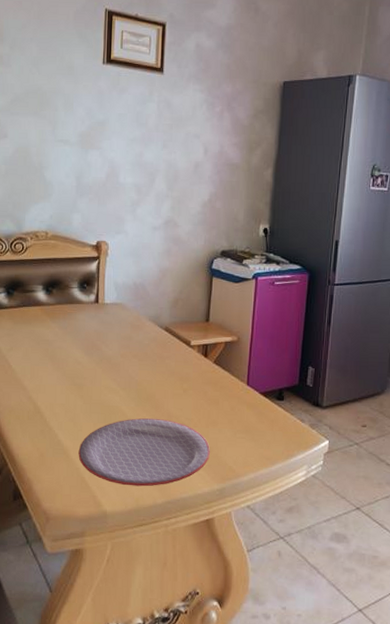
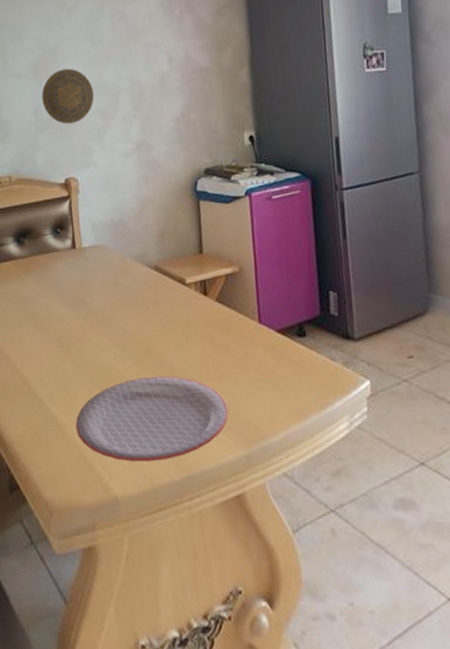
decorative plate: none [85,143,133,193] -> present [41,68,94,124]

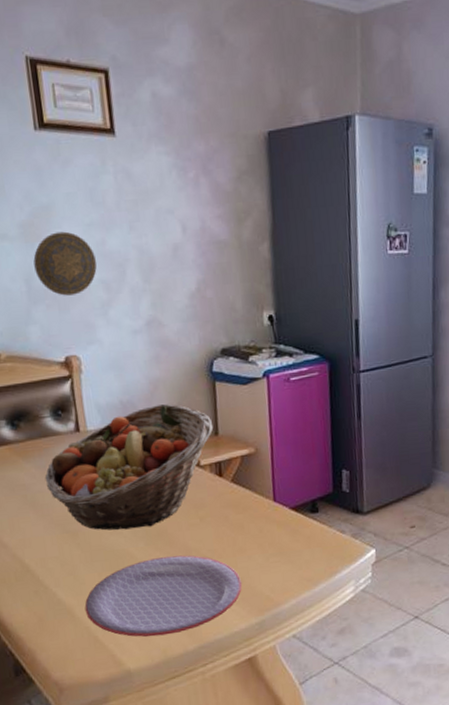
fruit basket: none [44,222,198,347] -> present [45,404,214,530]

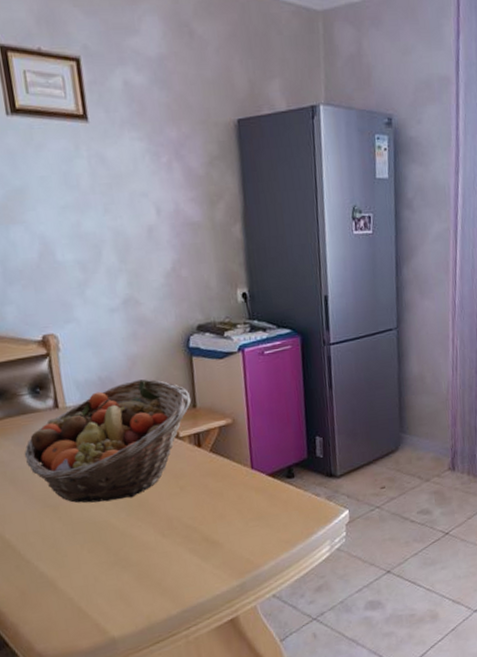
decorative plate: present [33,231,97,296] -> none [8,213,73,277]
plate: present [84,555,243,637] -> none [67,523,223,605]

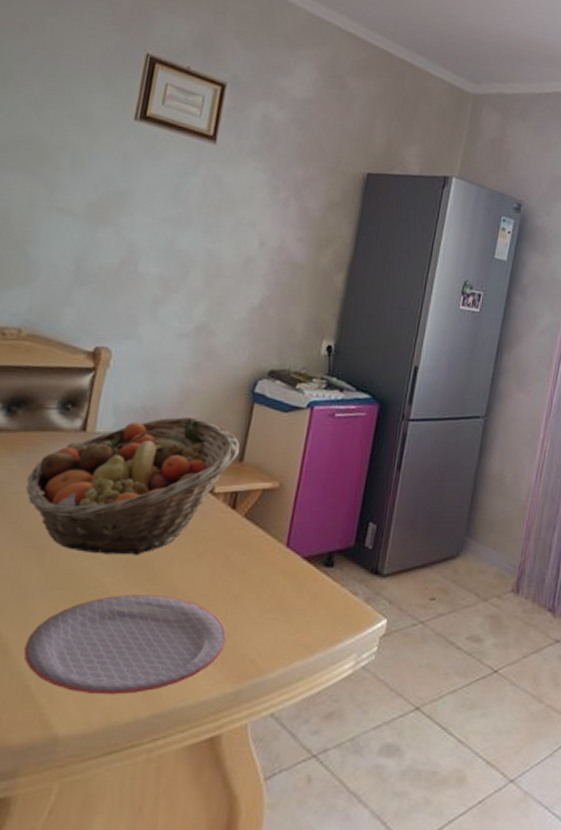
plate: none [67,523,223,605] -> present [23,593,227,695]

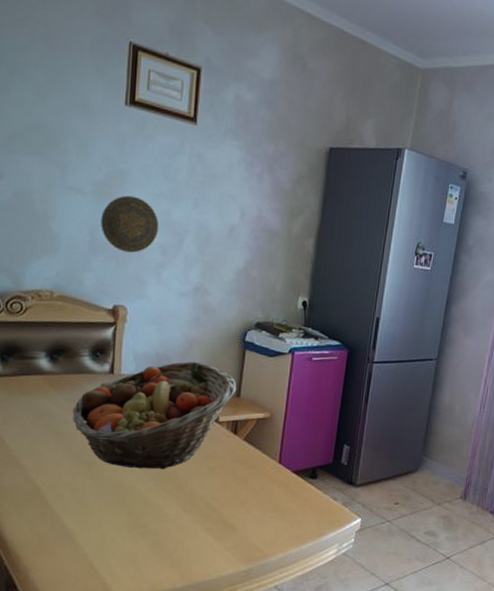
plate: present [23,593,227,695] -> none [86,498,238,571]
decorative plate: none [90,219,161,286] -> present [101,195,158,253]

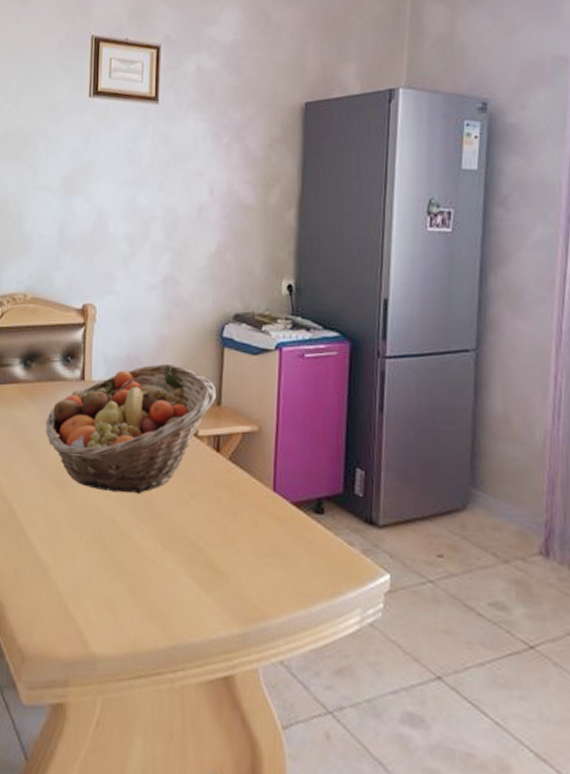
decorative plate: present [101,195,158,253] -> none [69,187,124,246]

